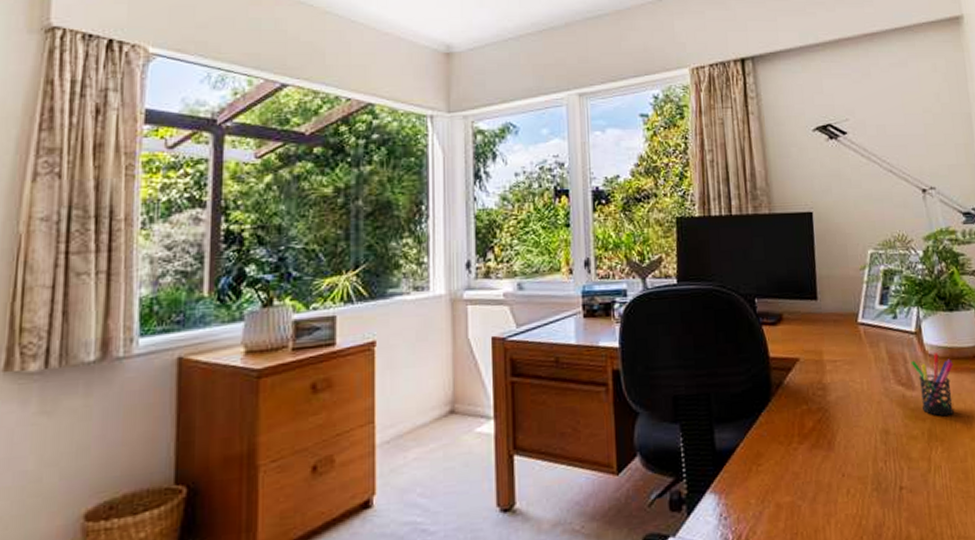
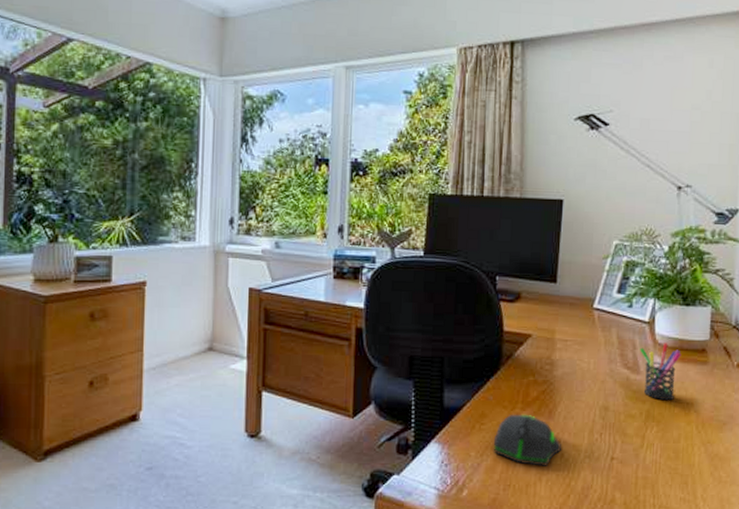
computer mouse: none [773,449,847,508] -> present [493,415,562,466]

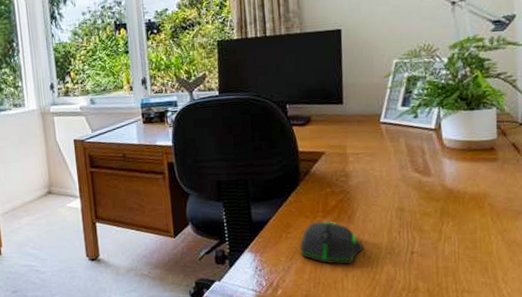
pen holder: present [639,343,681,401] -> none [428,145,470,198]

